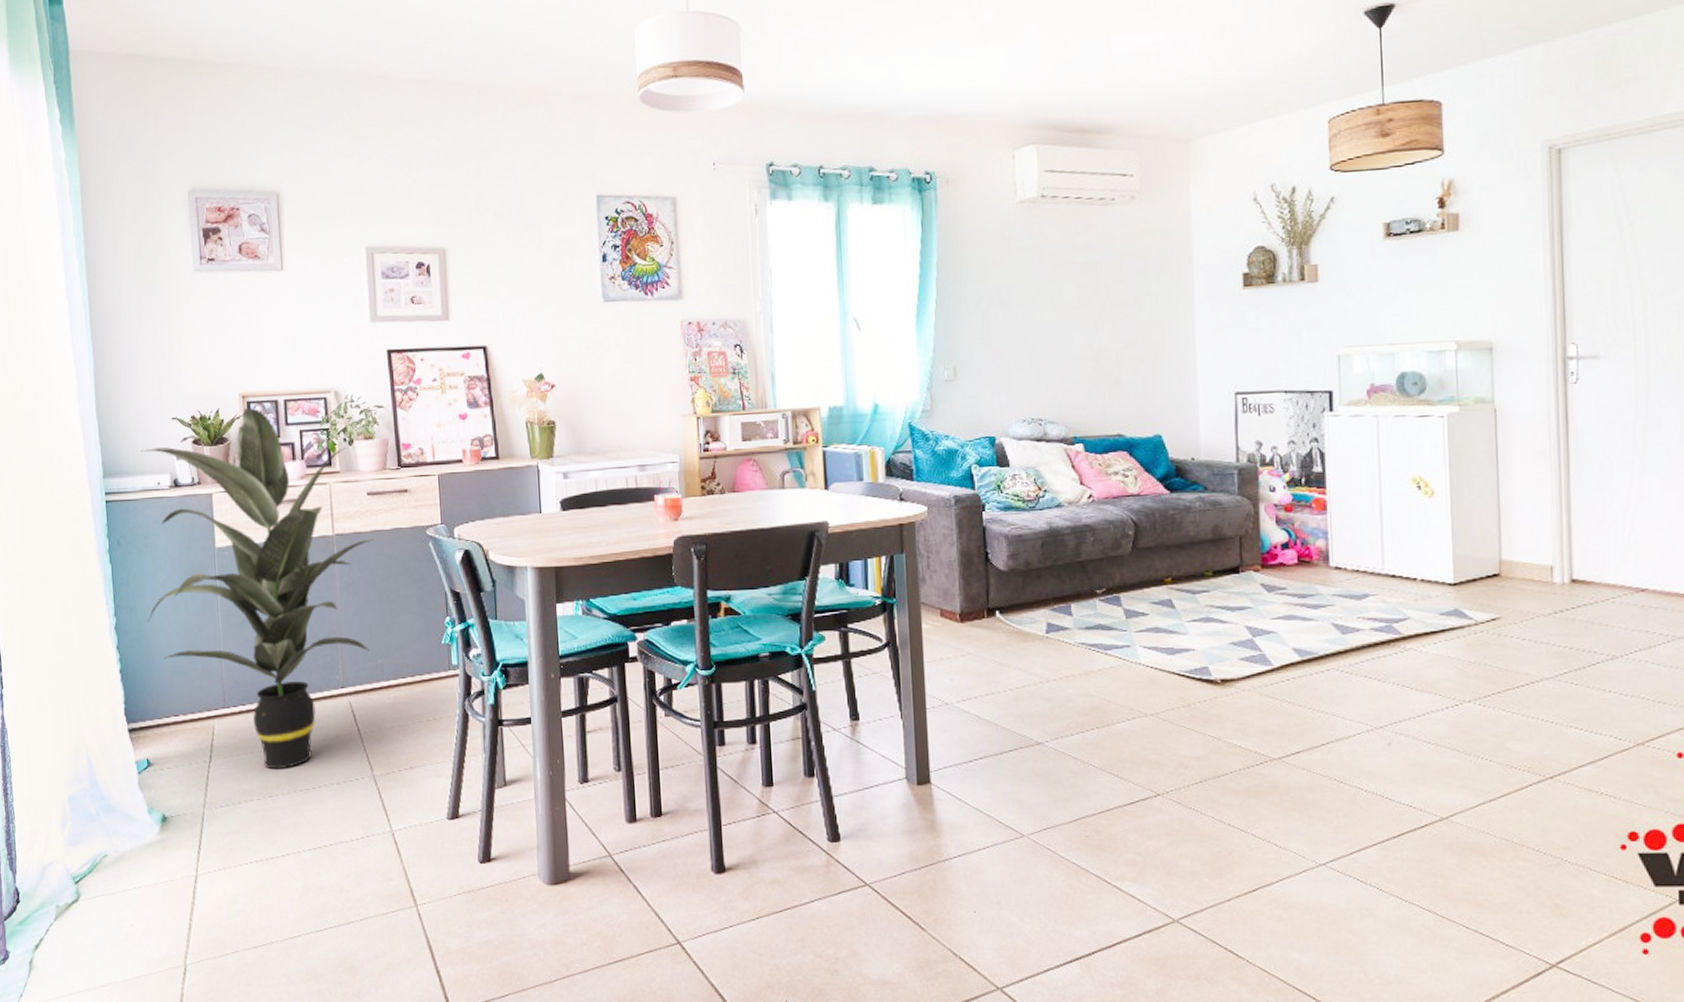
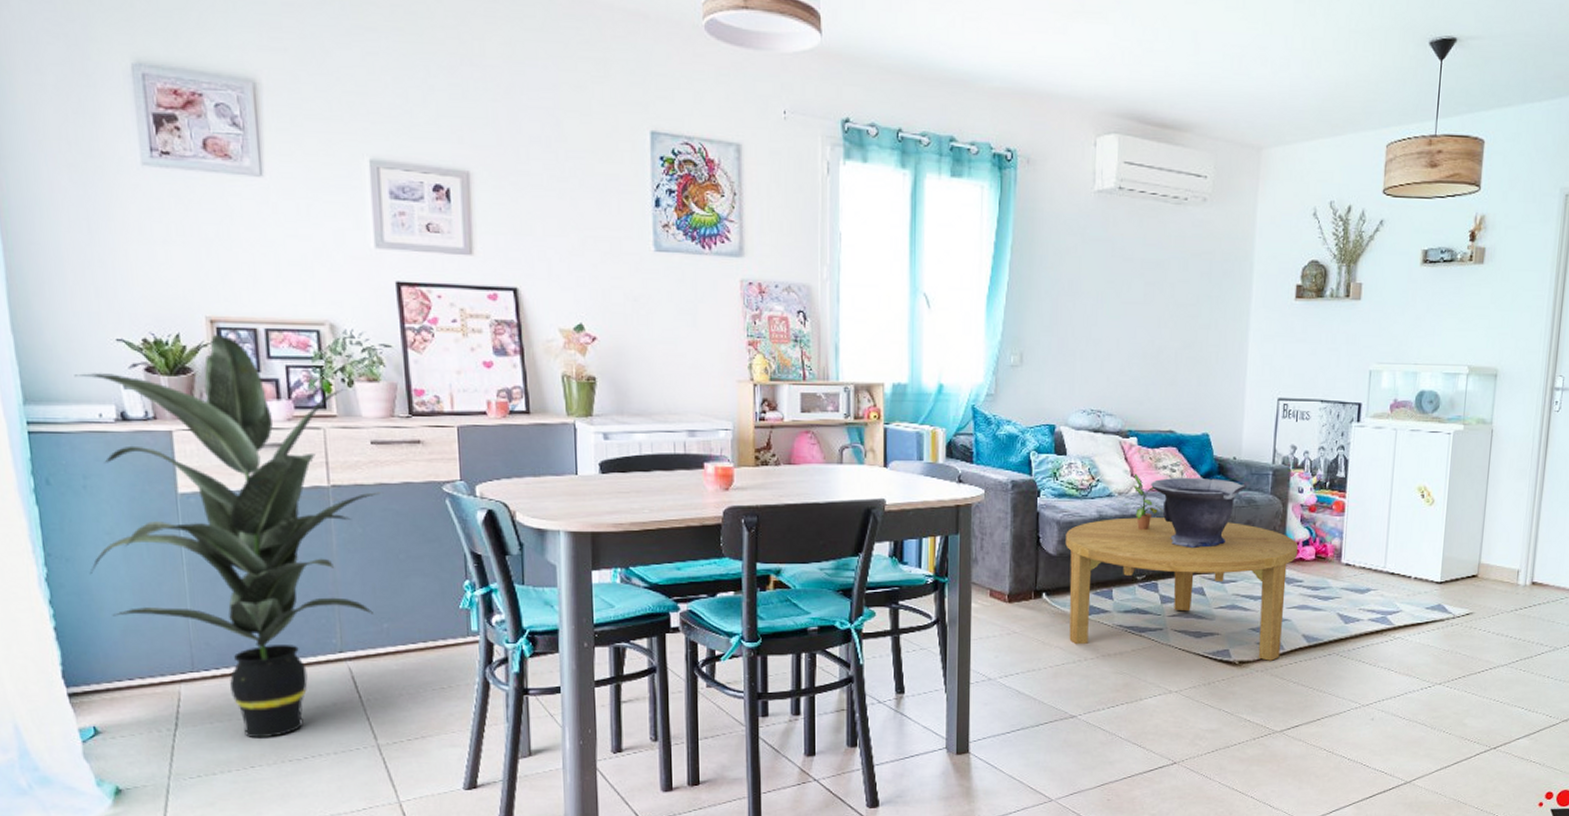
coffee table: none [1015,526,1277,679] -> present [1065,517,1299,661]
potted plant: none [1074,481,1119,540] -> present [1123,473,1163,530]
decorative bowl: none [1103,481,1210,557] -> present [1151,477,1247,548]

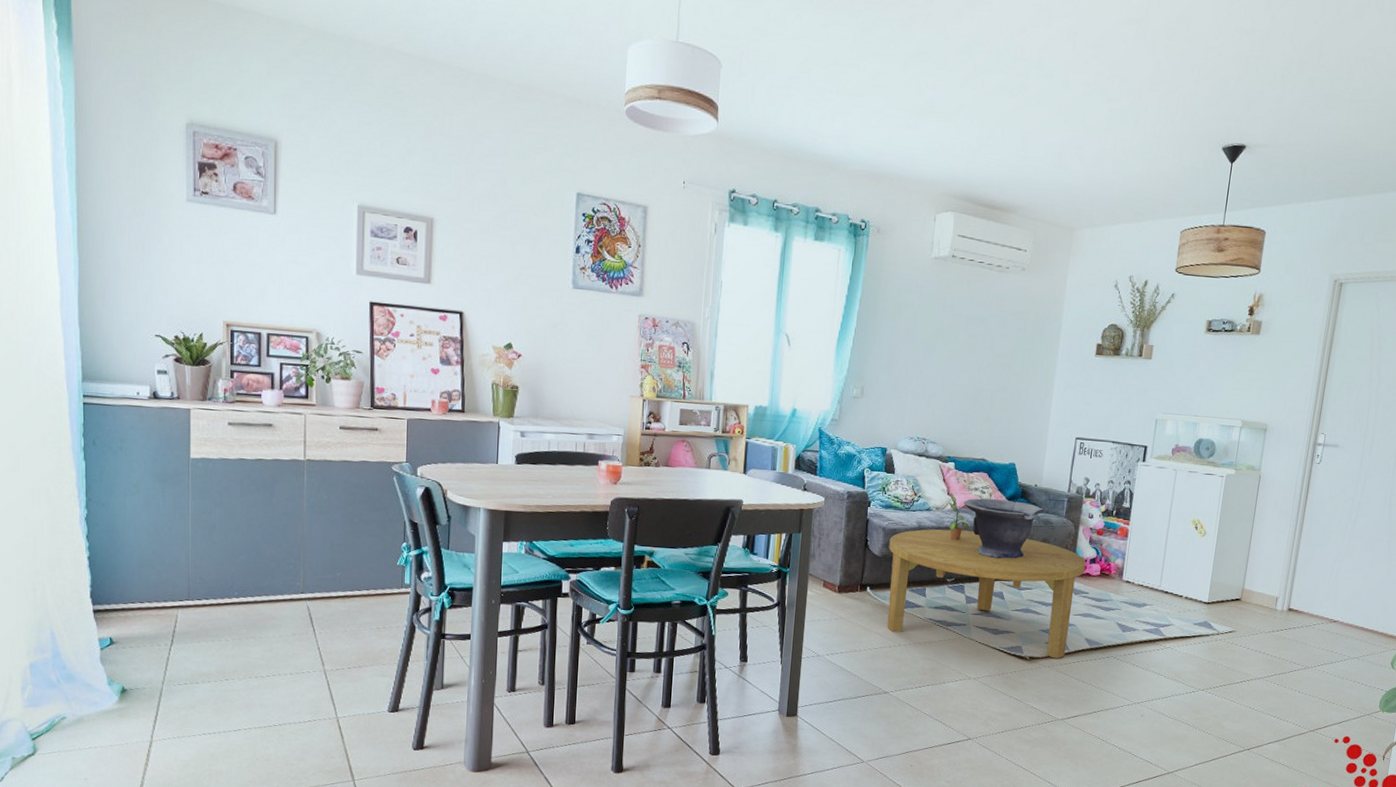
indoor plant: present [74,334,381,739] -> none [118,335,344,658]

